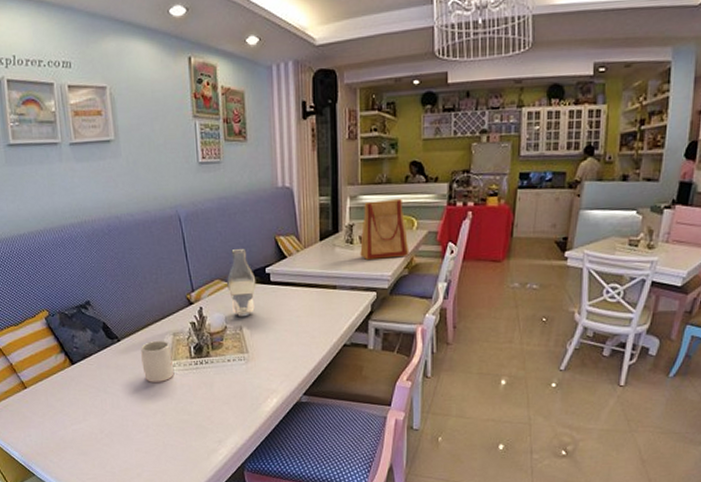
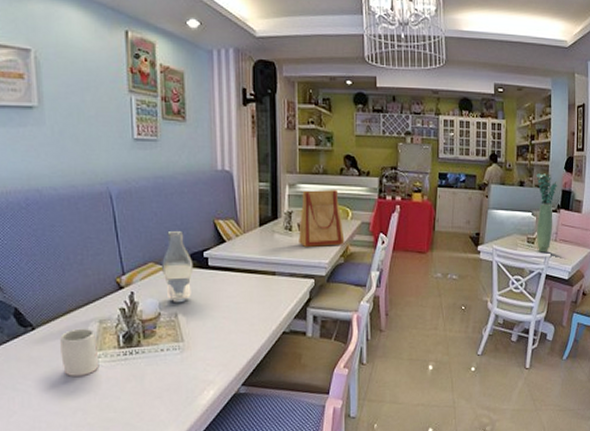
vase: none [641,160,673,256] -> present [536,169,557,253]

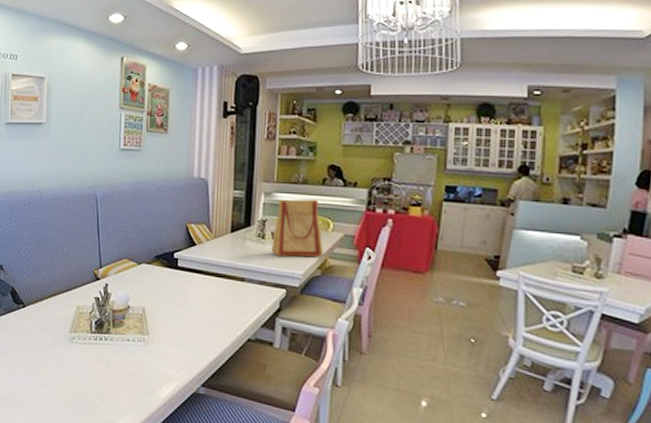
mug: present [60,328,99,376] -> none [43,310,74,353]
vase: present [162,231,194,303] -> none [135,232,164,299]
vase: present [536,169,557,253] -> none [588,185,623,287]

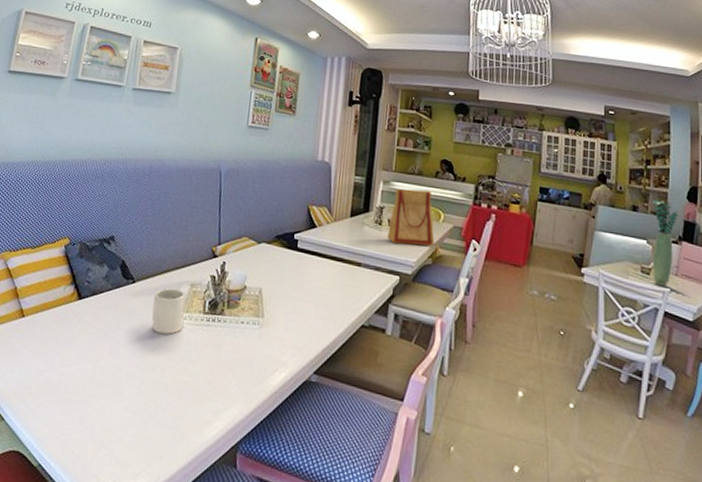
mug: none [43,310,74,353] -> present [151,288,186,334]
vase: none [588,185,623,287] -> present [652,196,678,287]

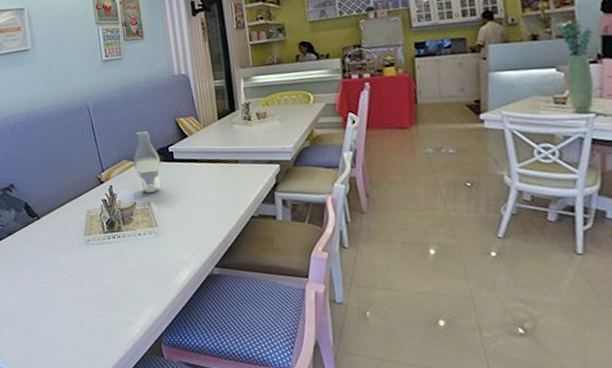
mug: present [151,288,186,334] -> none [58,217,90,256]
vase: none [254,210,284,280] -> present [133,131,161,194]
shopping bag: present [387,188,435,246] -> none [257,75,309,134]

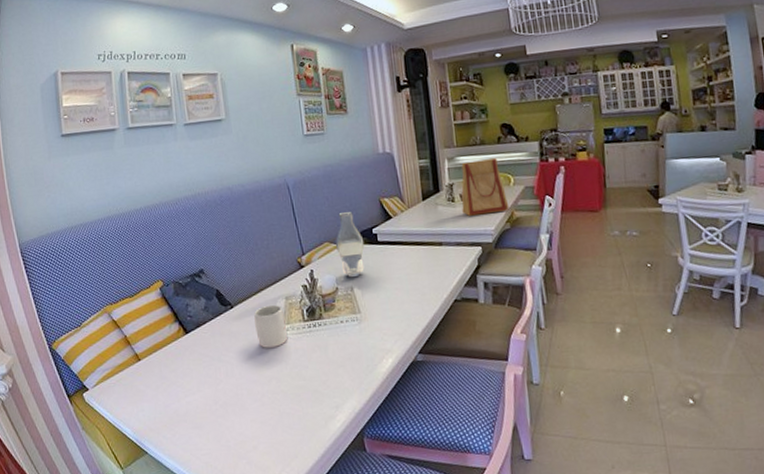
mug: none [58,217,90,256] -> present [254,304,288,348]
shopping bag: none [257,75,309,134] -> present [461,157,509,216]
vase: present [555,18,595,113] -> none [719,111,750,199]

